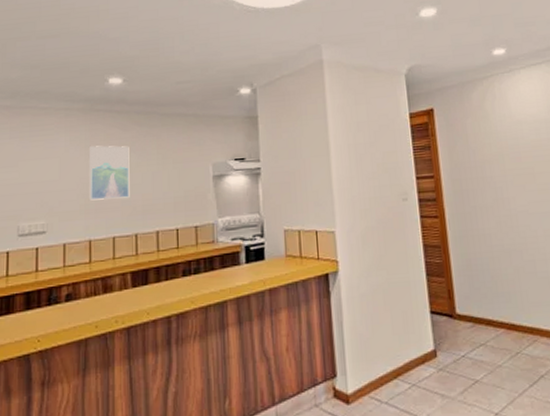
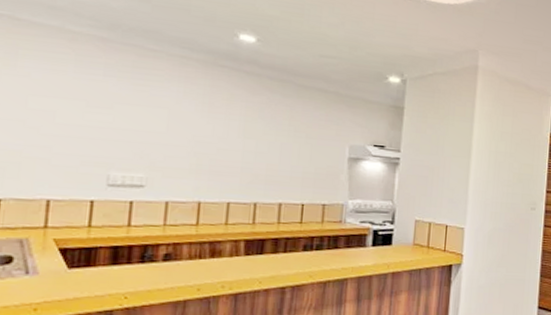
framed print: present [90,145,130,201] -> none [203,103,257,165]

